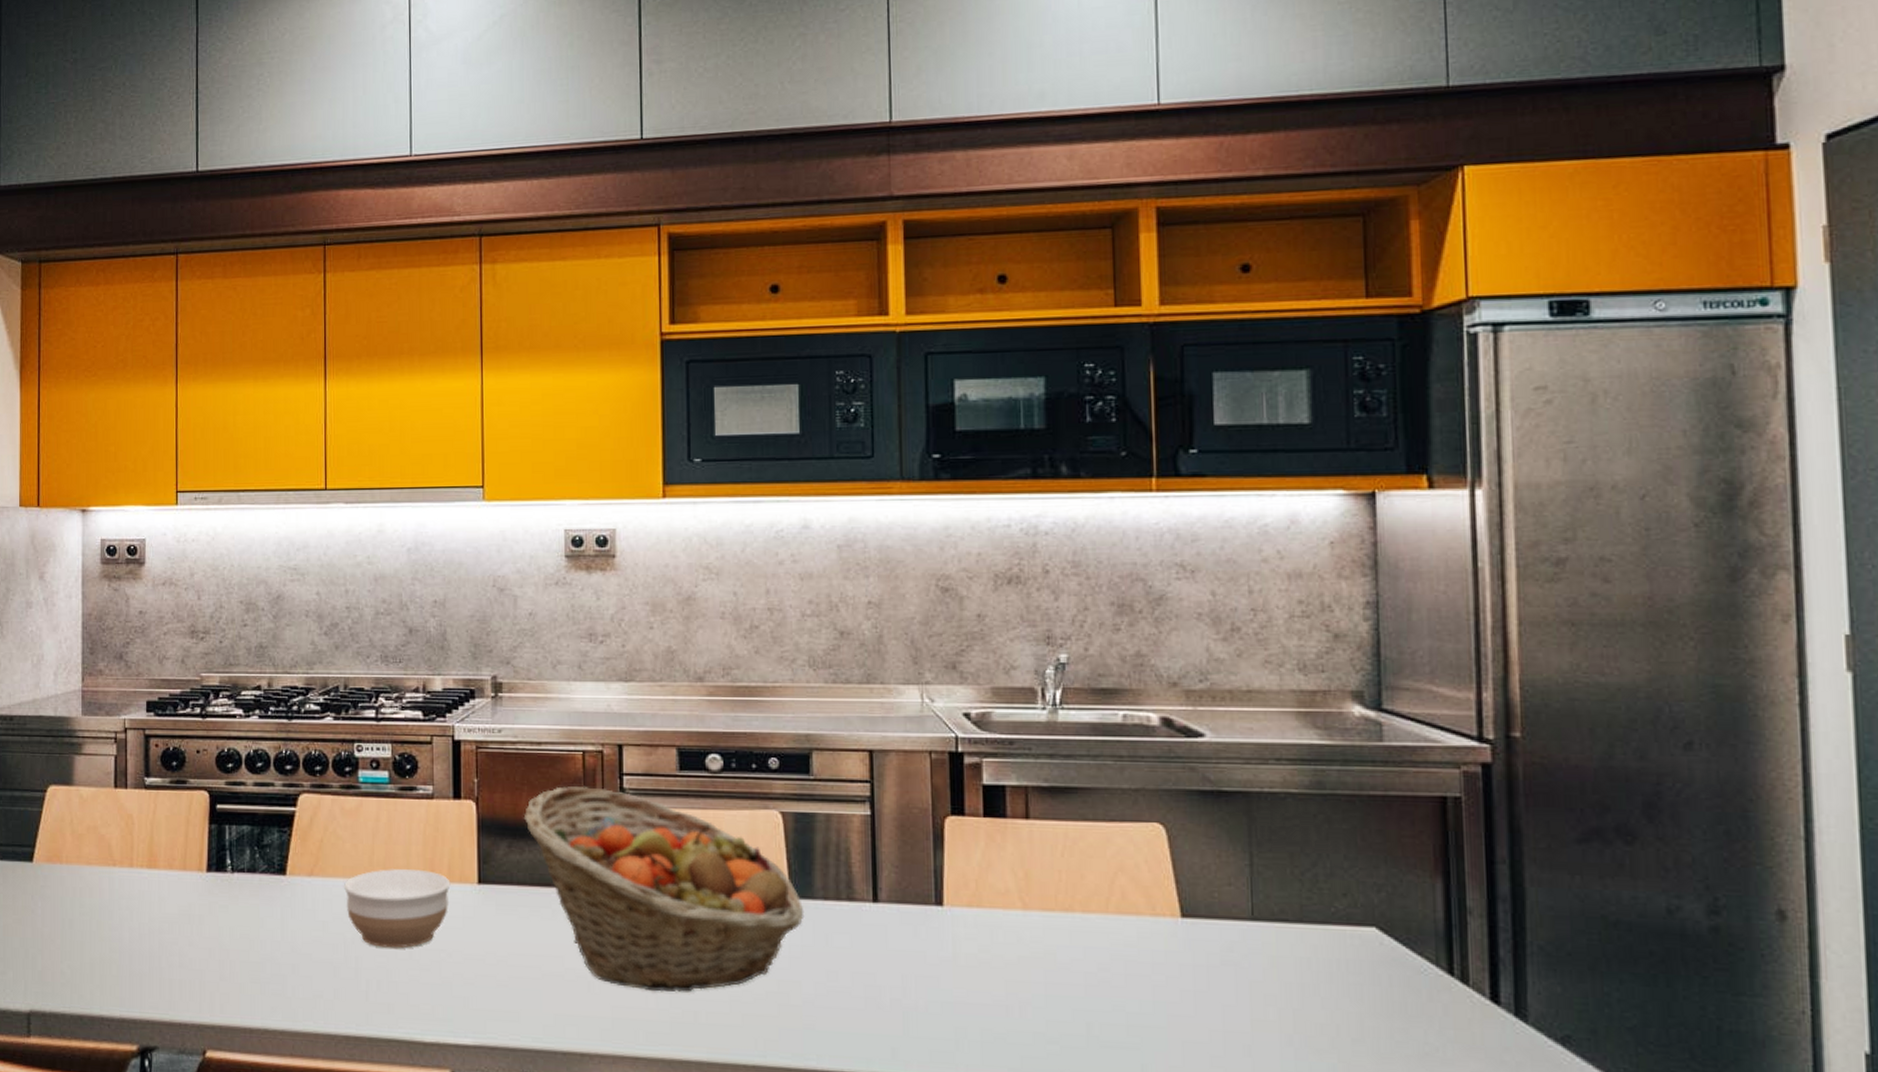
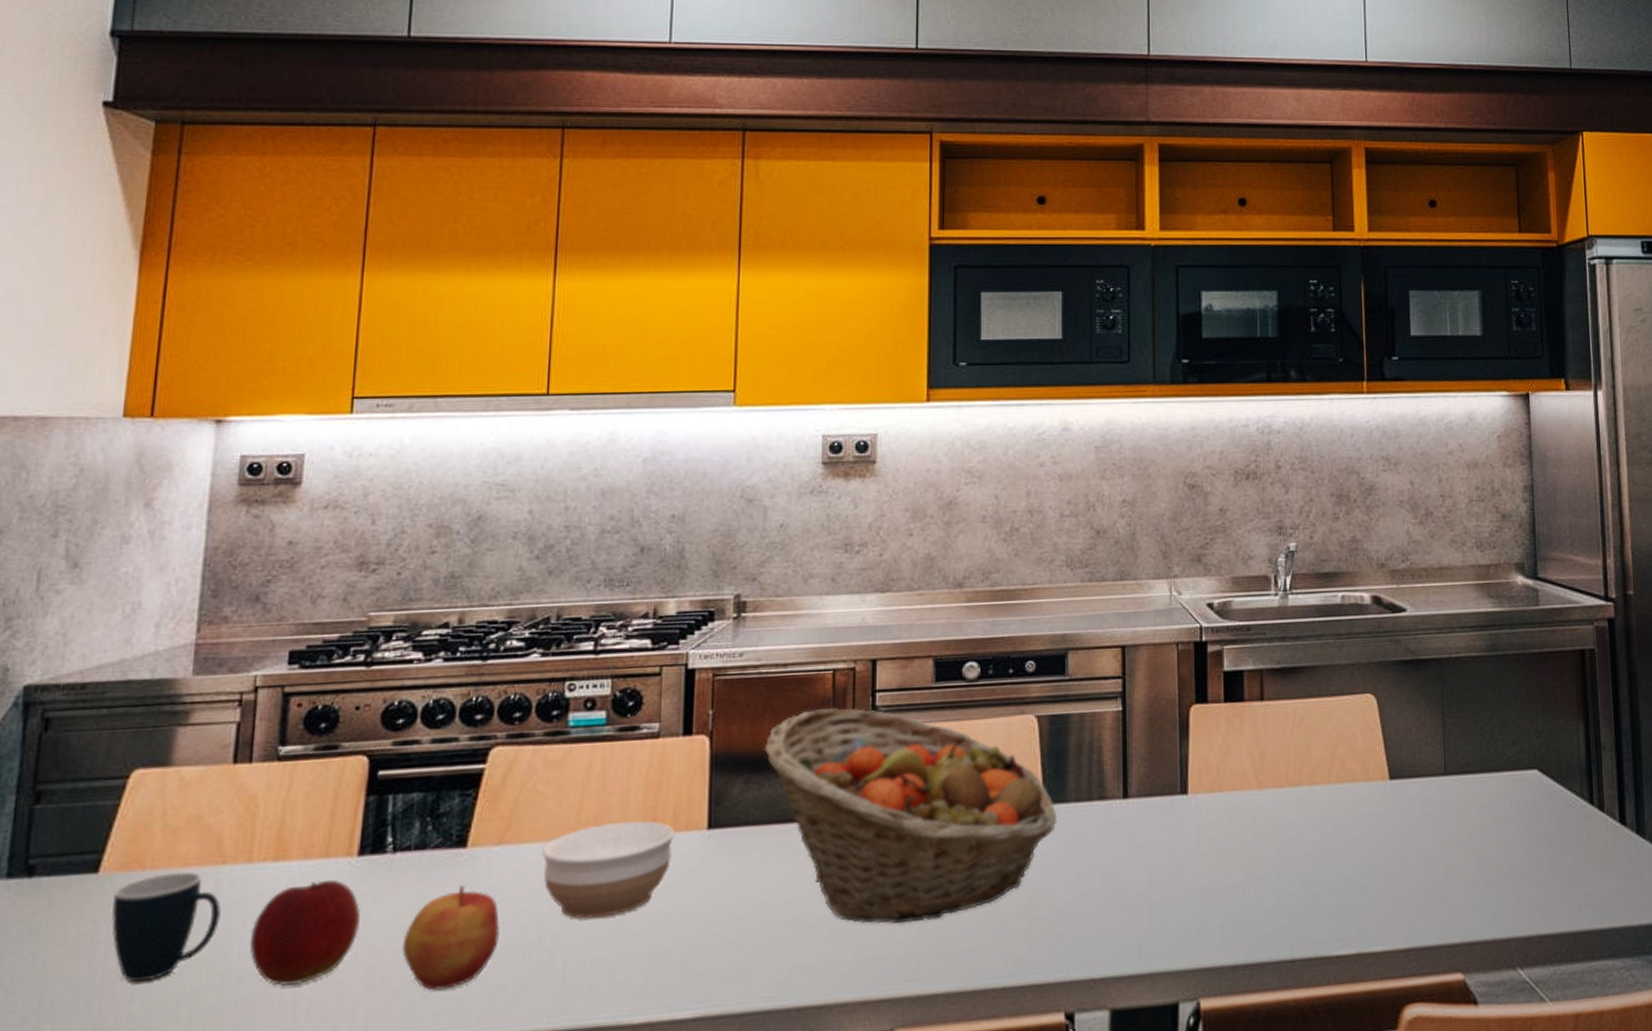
mug: none [44,868,115,948] -> present [111,871,221,982]
apple: none [136,888,212,969] -> present [249,879,361,986]
apple: none [243,906,316,989] -> present [402,885,501,991]

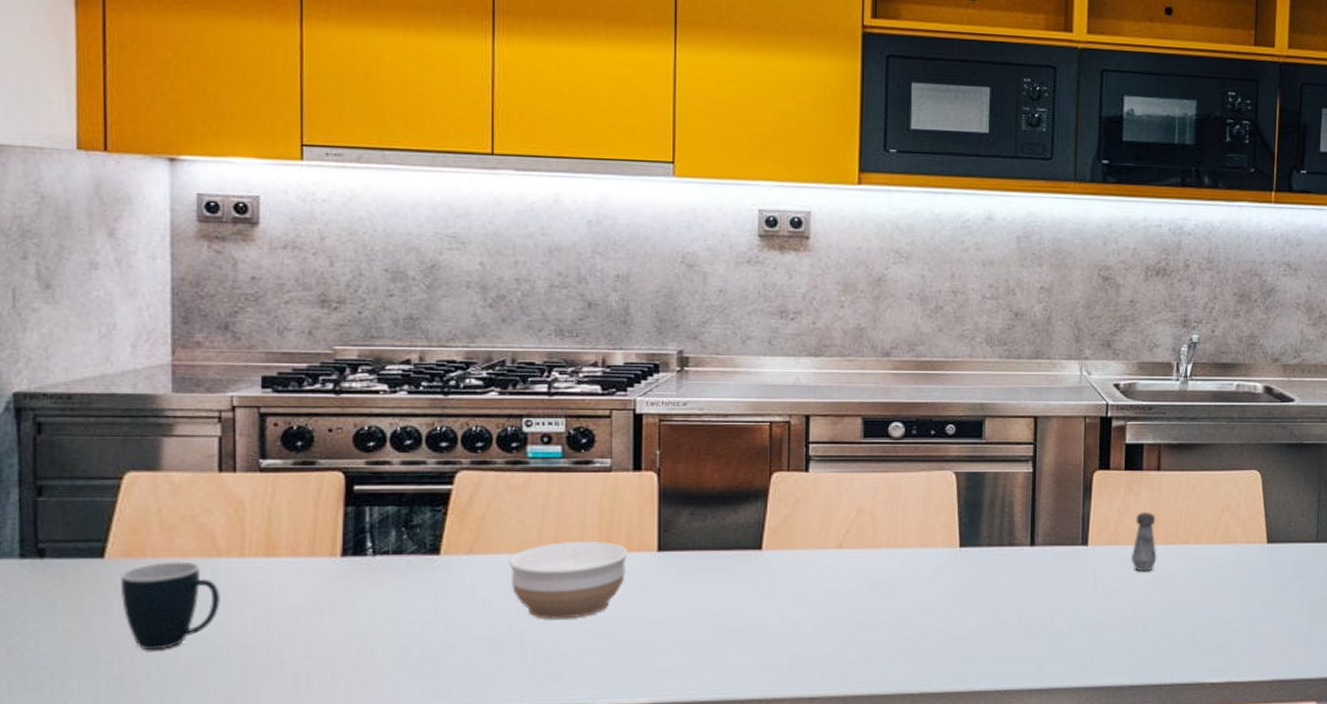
apple: present [249,879,361,986] -> none [249,575,348,661]
apple: present [402,885,501,991] -> none [387,586,475,670]
fruit basket: present [764,707,1057,924] -> none [707,454,971,638]
salt shaker: none [1236,750,1266,823] -> present [1130,511,1157,572]

